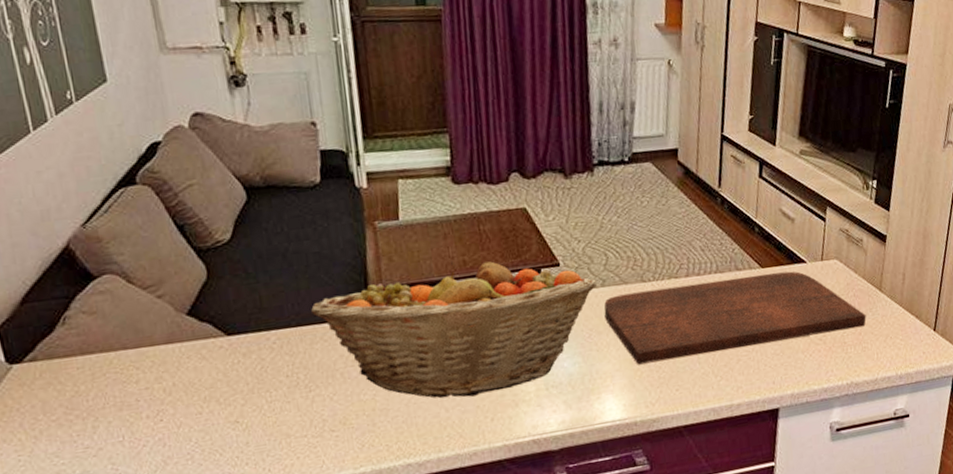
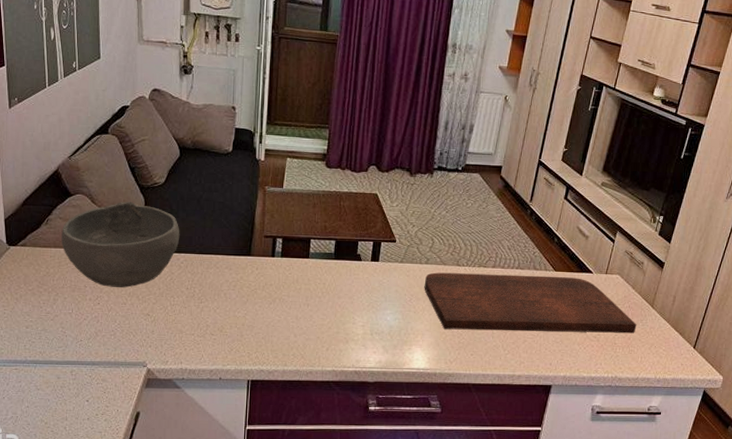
bowl: none [88,271,266,395] -> present [61,201,180,287]
fruit basket: present [311,261,597,399] -> none [211,225,422,329]

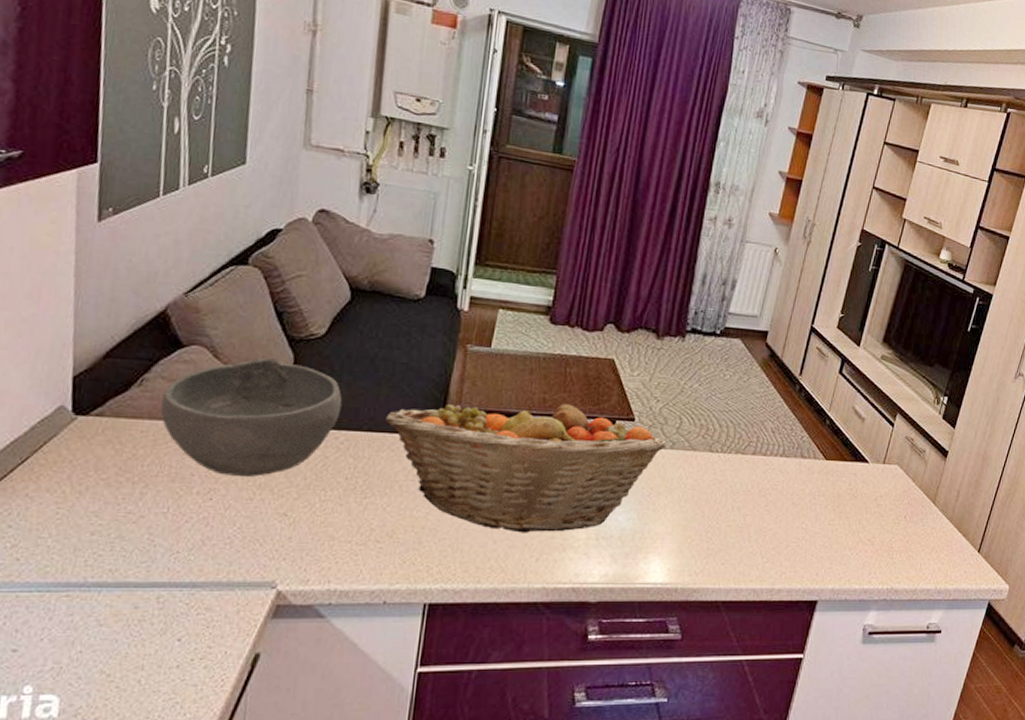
fruit basket: none [211,225,422,329] -> present [386,396,666,533]
cutting board: present [424,272,637,334] -> none [667,460,917,535]

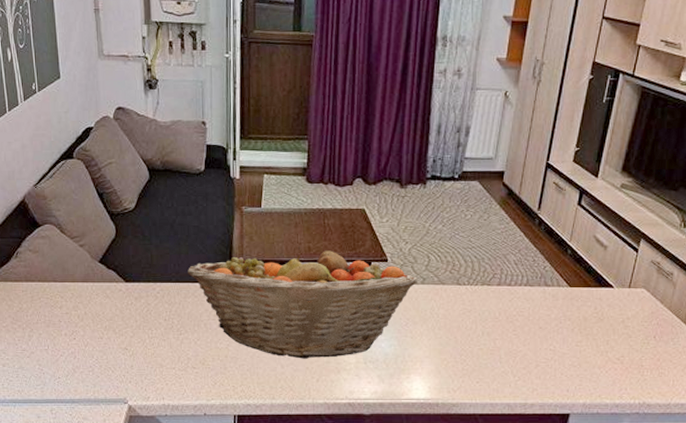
bowl: present [160,357,343,477] -> none [32,229,155,321]

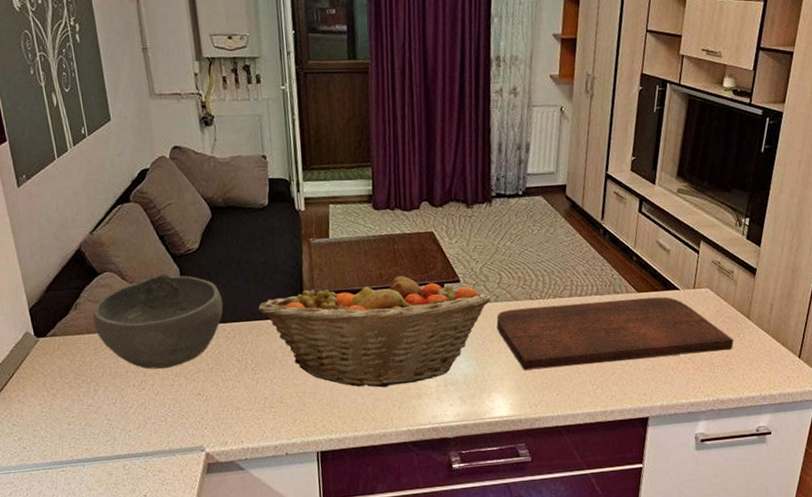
bowl: none [32,229,155,321] -> present [93,272,223,369]
cutting board: none [421,292,667,355] -> present [496,296,734,371]

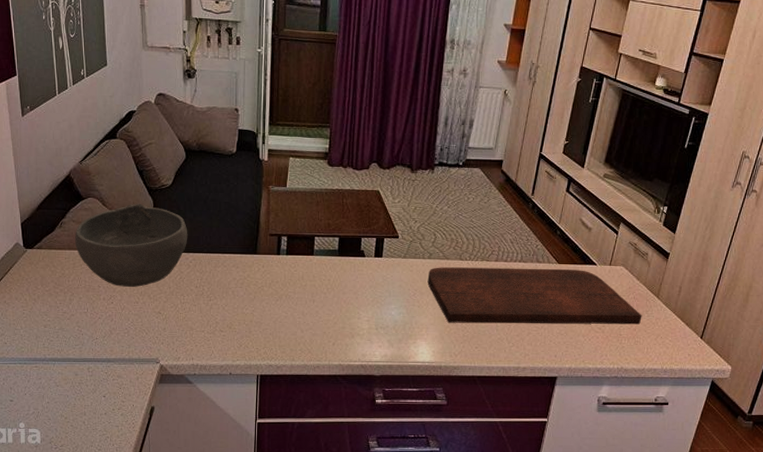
fruit basket: present [258,273,491,388] -> none [218,222,425,324]

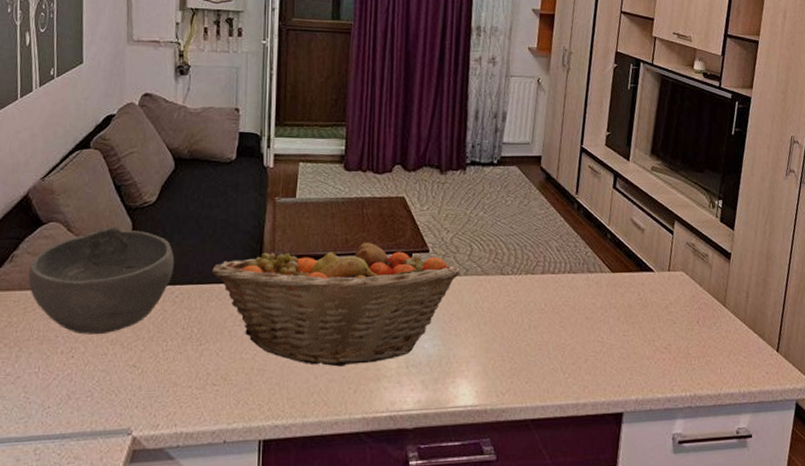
fruit basket: none [218,222,425,324] -> present [212,238,460,367]
cutting board: present [427,267,642,325] -> none [465,278,711,354]

